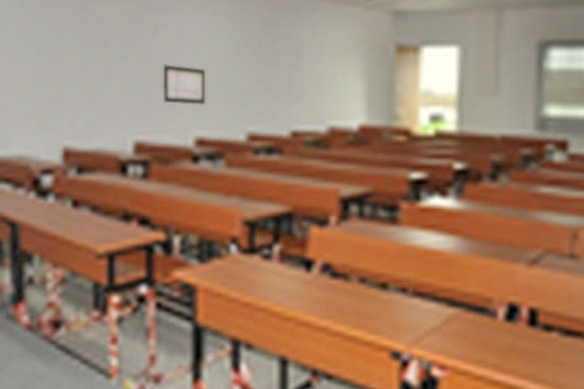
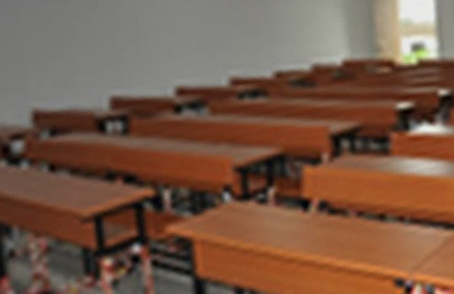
wall art: present [162,64,206,106] -> none [132,12,183,54]

